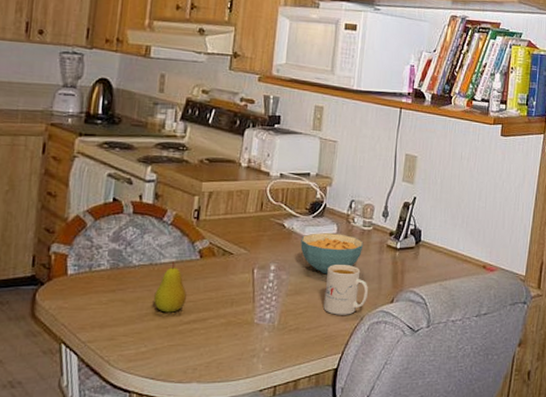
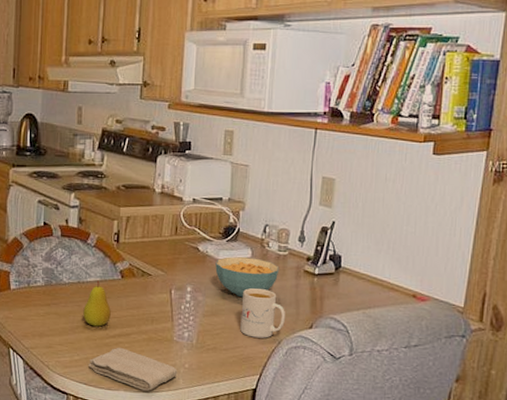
washcloth: none [157,334,257,380] -> present [89,347,178,391]

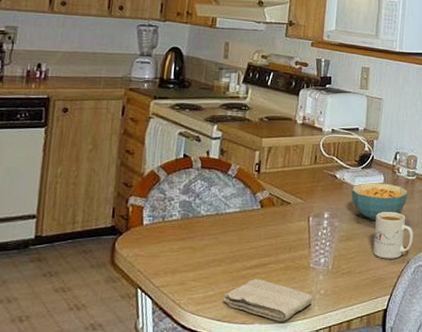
fruit: present [83,280,111,327] -> none [220,211,249,259]

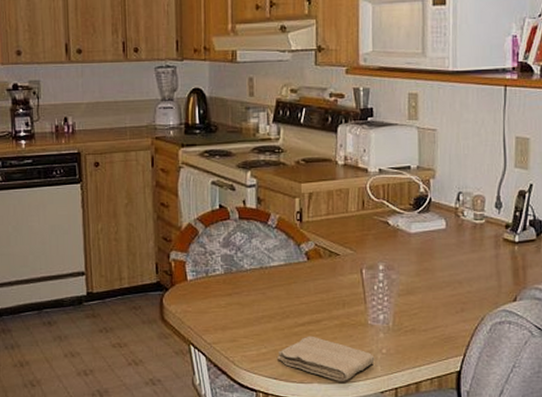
cereal bowl: present [351,183,409,221] -> none [408,229,477,273]
mug: present [373,212,413,259] -> none [438,262,486,315]

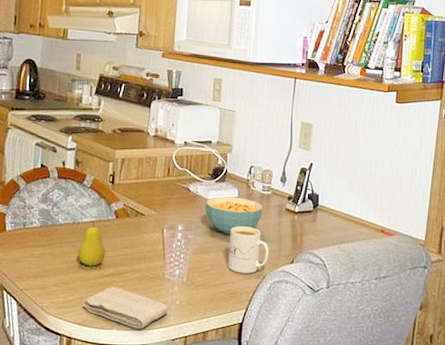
fruit: none [268,264,298,315] -> present [78,220,105,266]
cereal bowl: none [408,229,477,273] -> present [205,196,264,235]
mug: none [438,262,486,315] -> present [228,226,269,274]

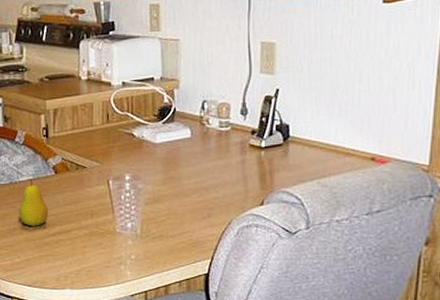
washcloth: present [82,286,169,329] -> none [30,245,124,286]
cereal bowl: present [205,196,264,235] -> none [153,137,223,181]
mug: present [228,226,269,274] -> none [185,169,233,221]

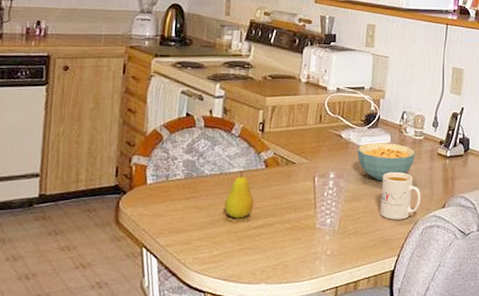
cereal bowl: none [153,137,223,181] -> present [357,143,416,182]
mug: none [185,169,233,221] -> present [380,172,421,220]

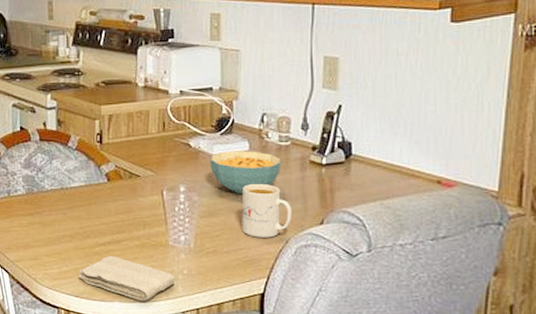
fruit: present [224,170,254,218] -> none [69,185,99,235]
washcloth: none [229,238,320,281] -> present [79,255,176,301]

